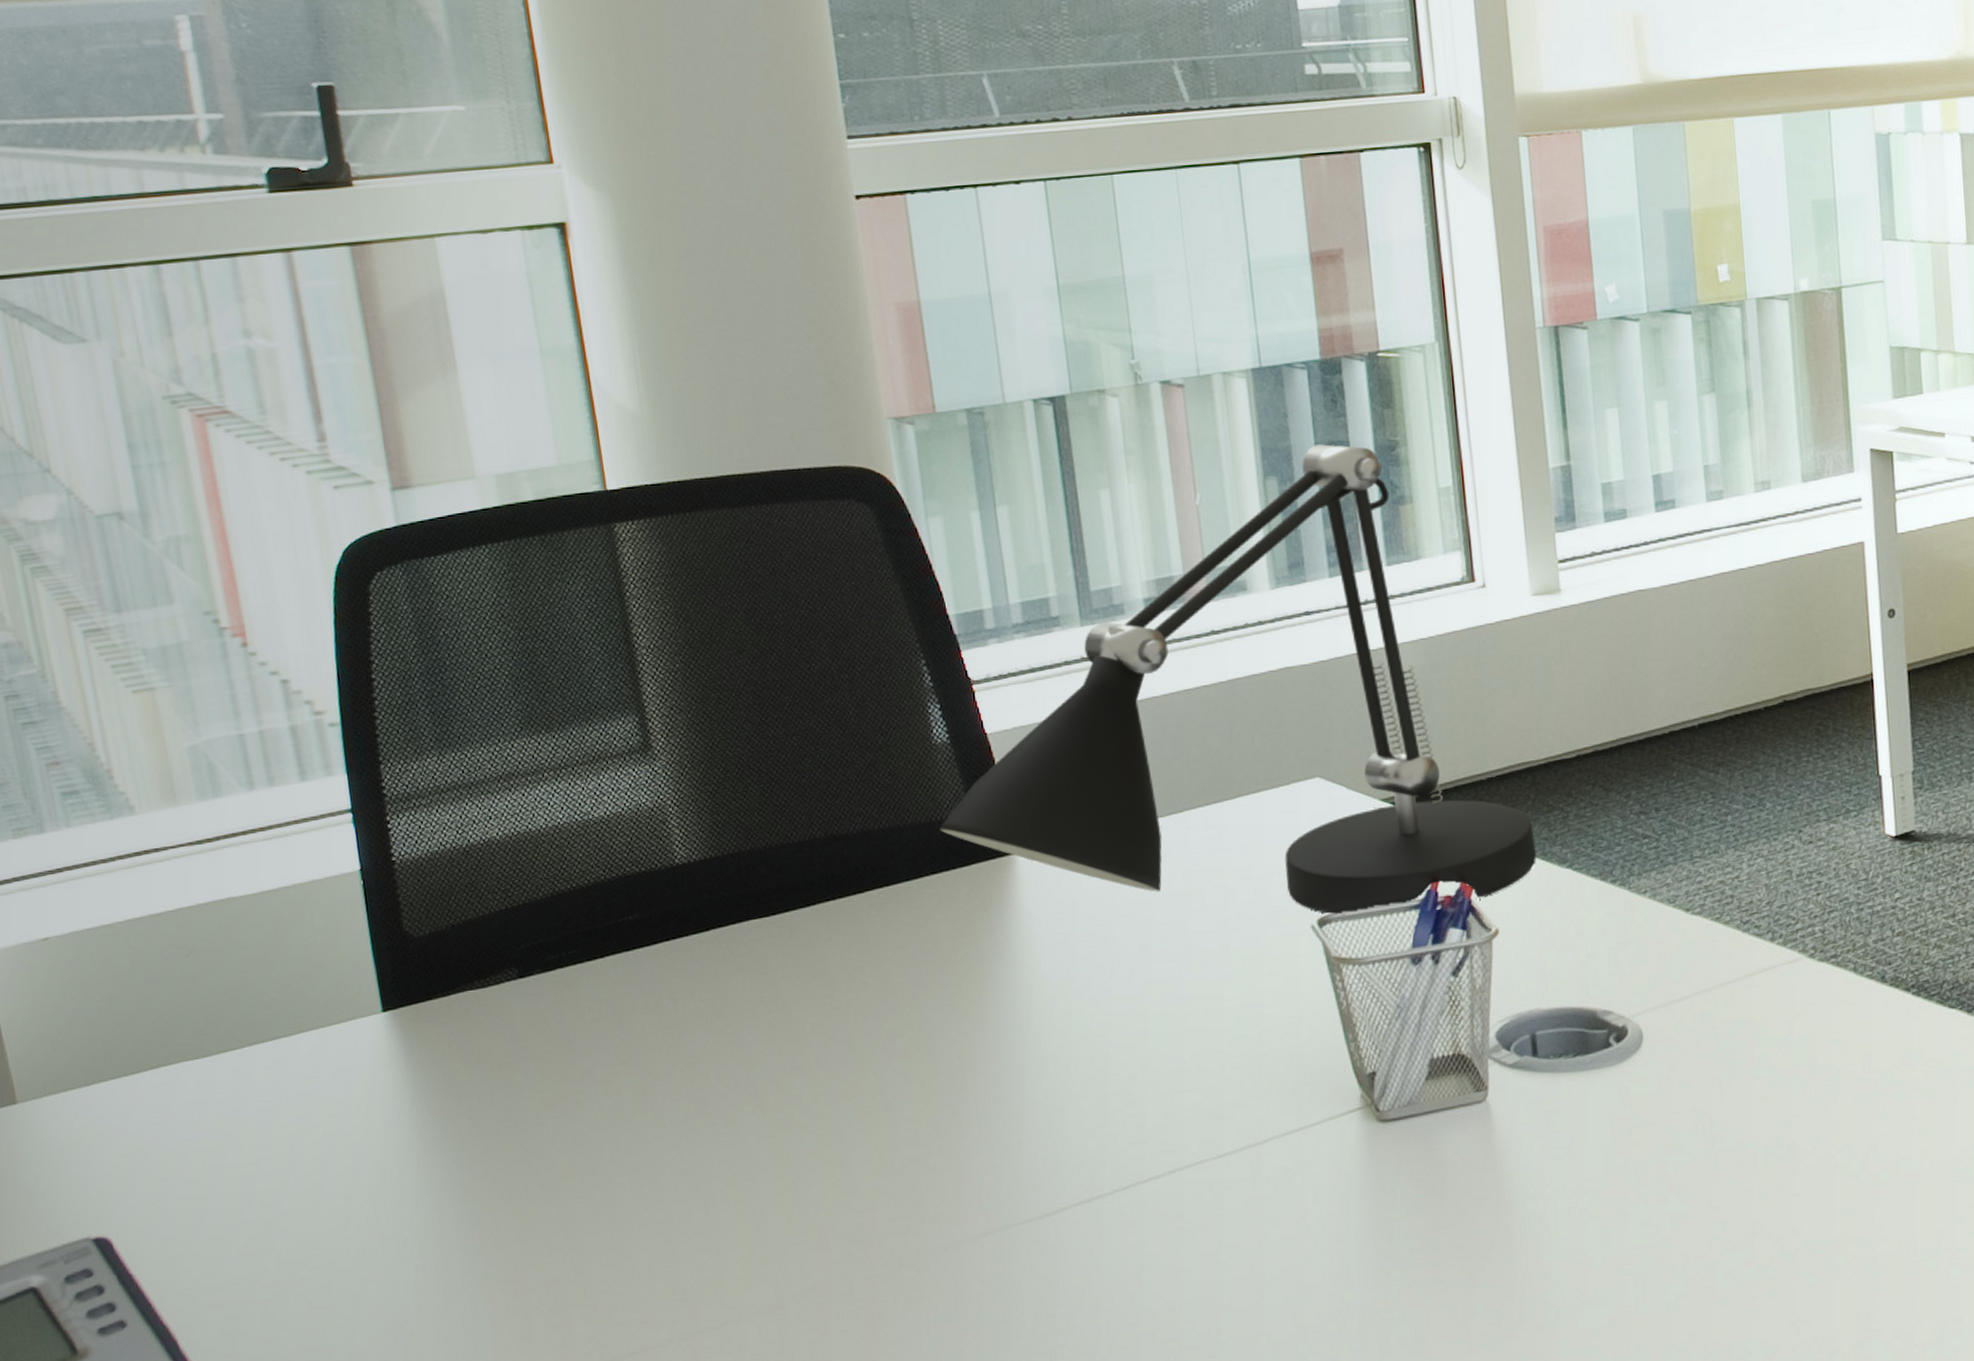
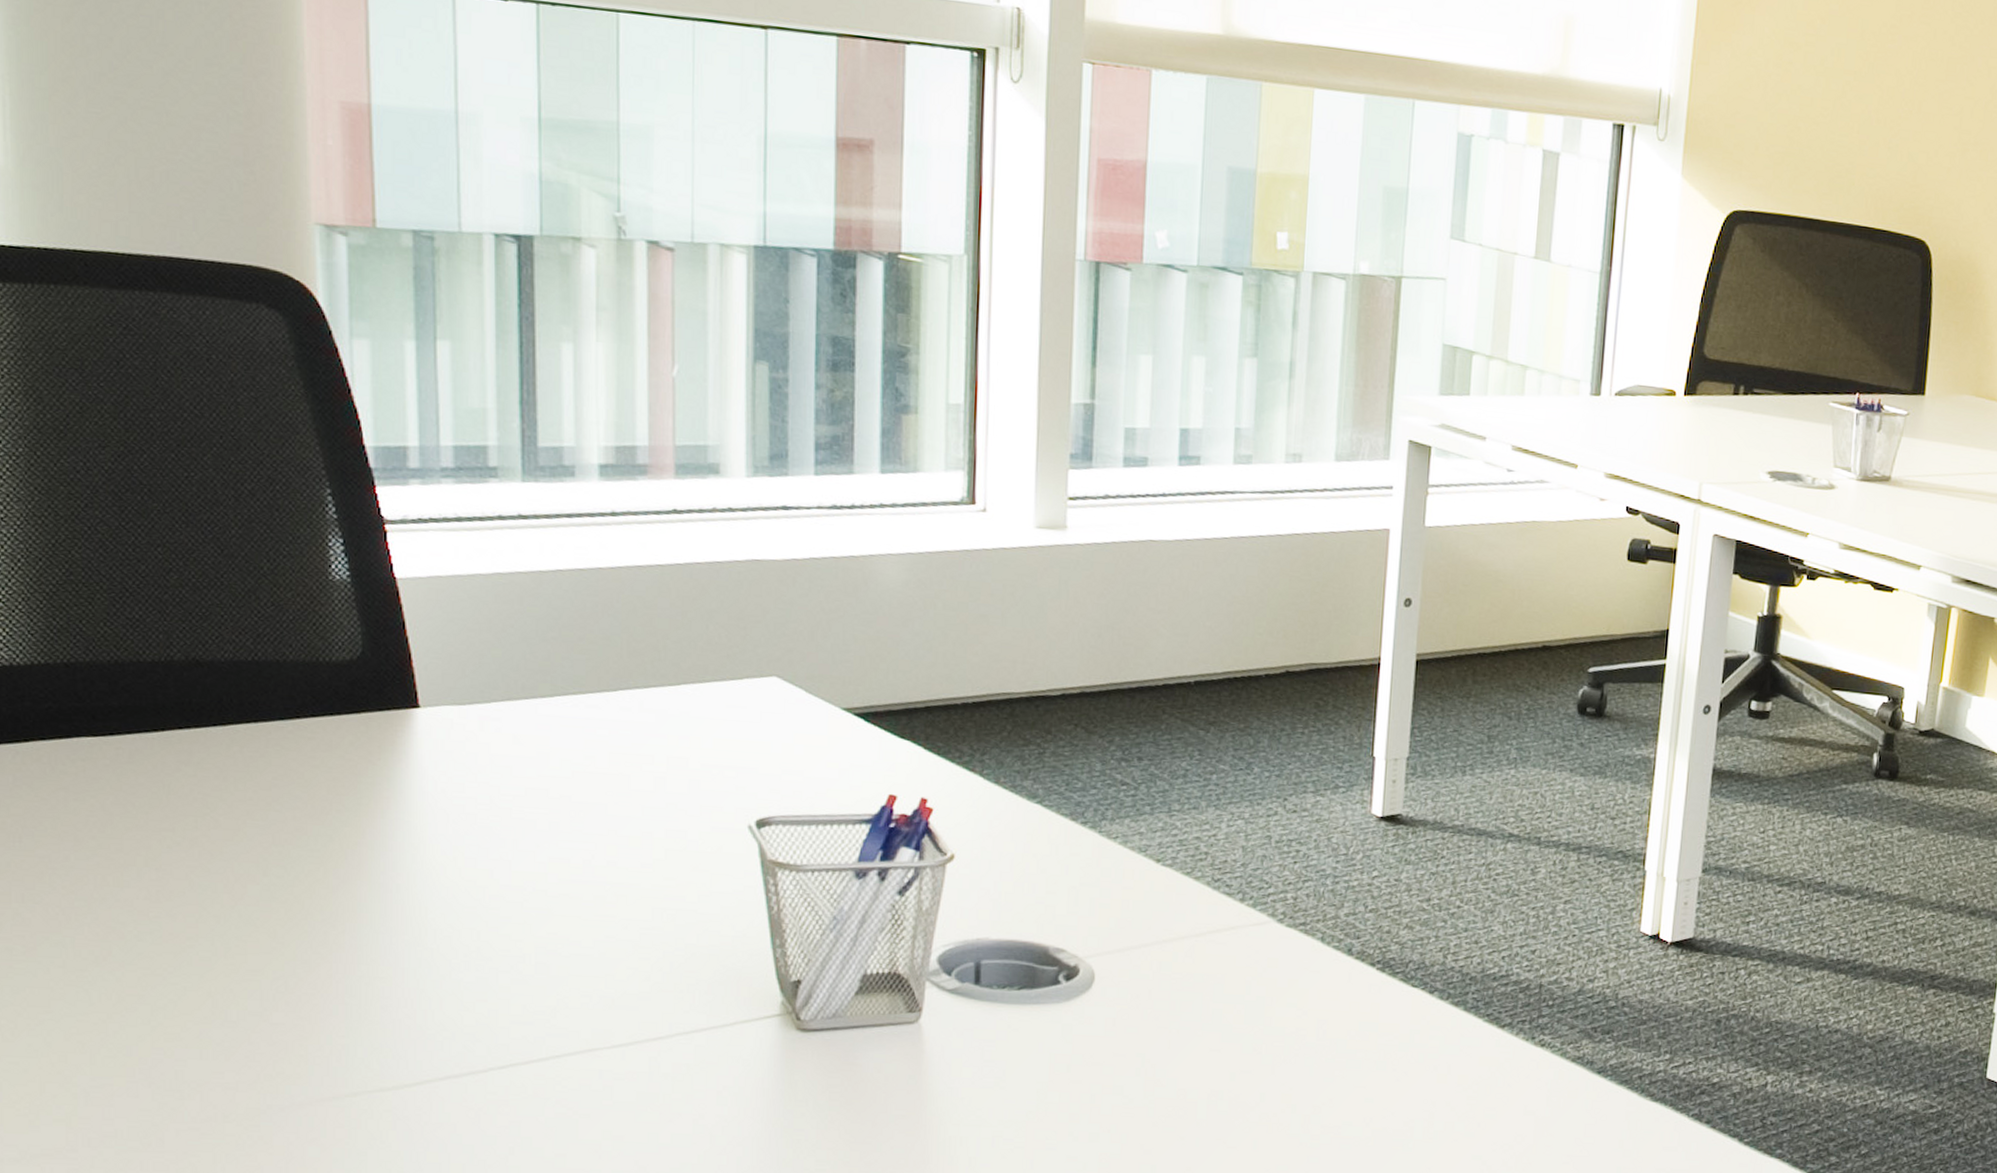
desk lamp: present [939,444,1537,916] -> none [326,337,1006,822]

